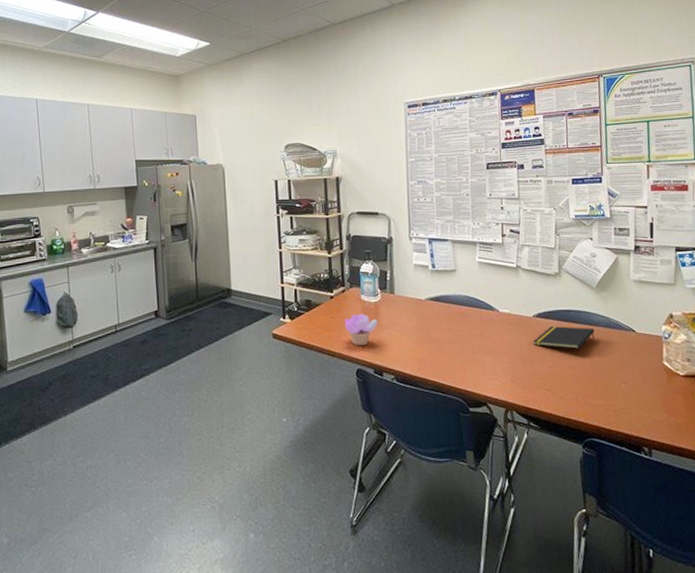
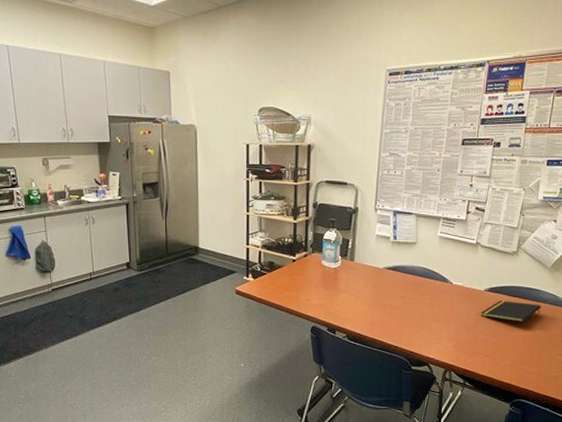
succulent plant: present [345,314,378,346] -> none [304,277,336,307]

